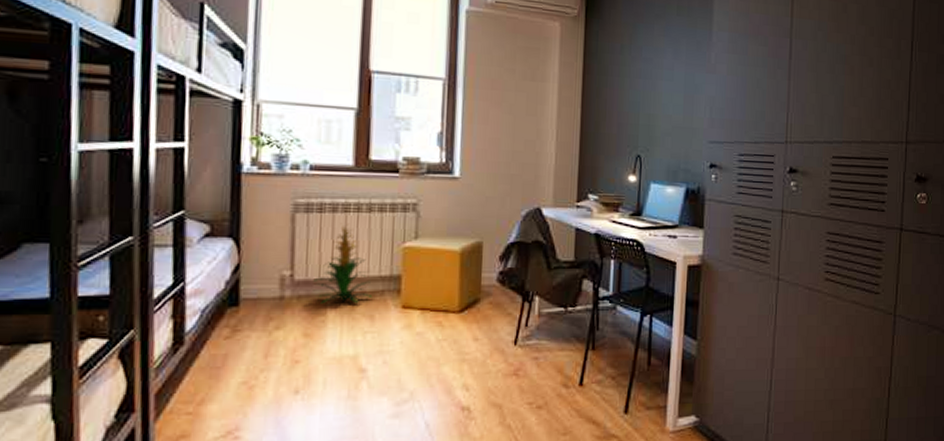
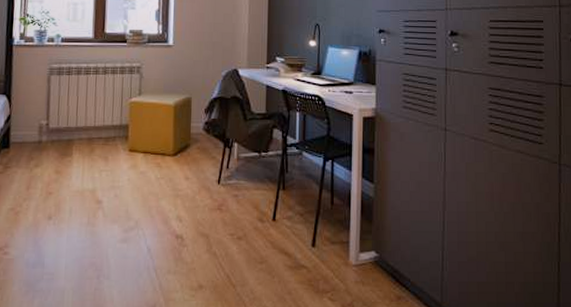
indoor plant: present [313,223,373,304] -> none [63,83,107,147]

